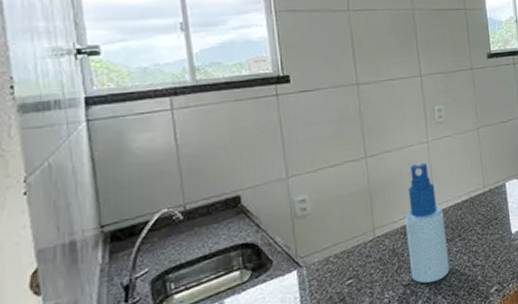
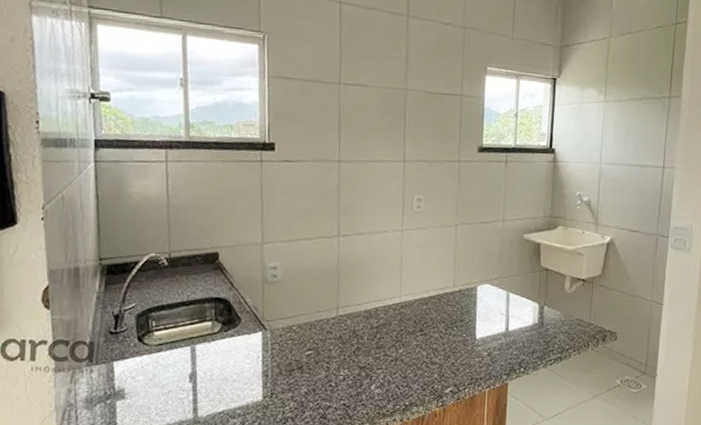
spray bottle: present [405,162,450,284] -> none [368,251,409,370]

